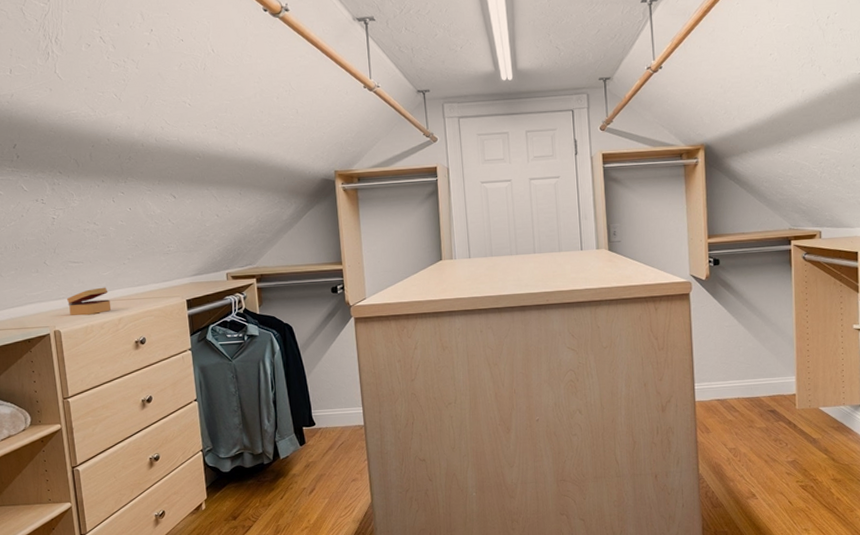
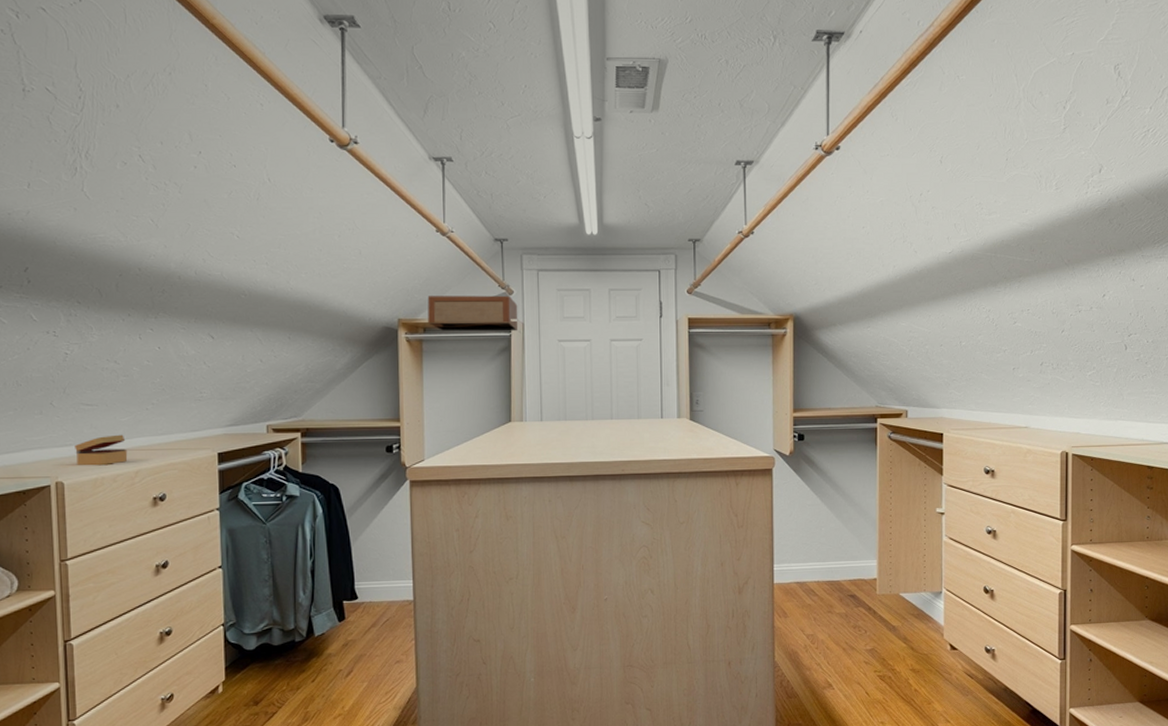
decorative box: none [359,143,444,180] -> present [427,295,519,332]

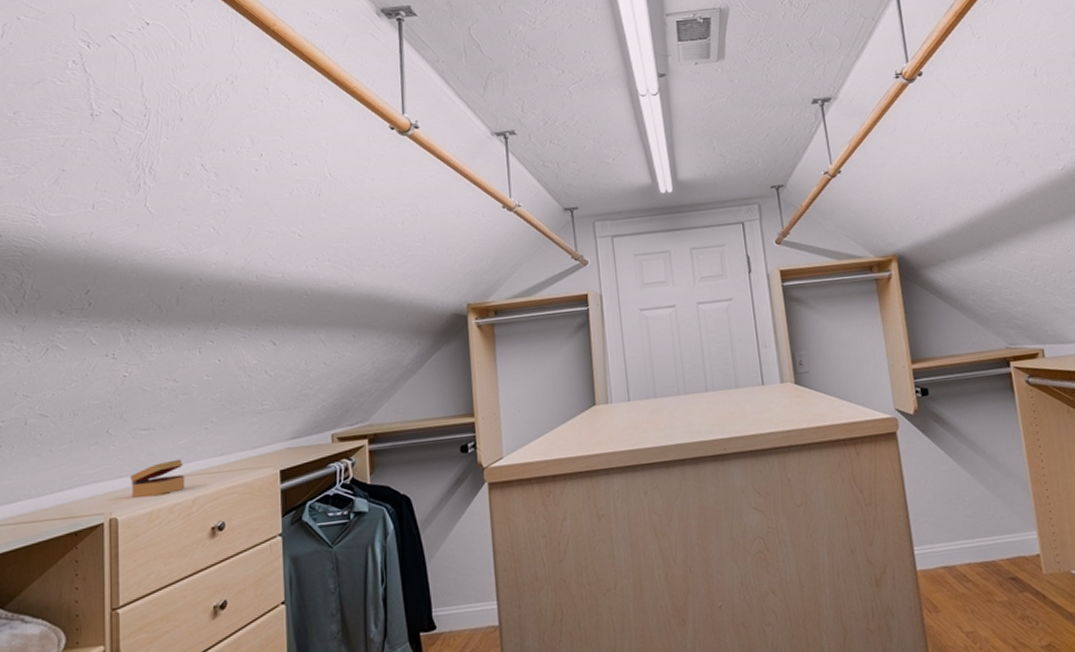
decorative box: present [427,295,519,332] -> none [497,266,596,312]

